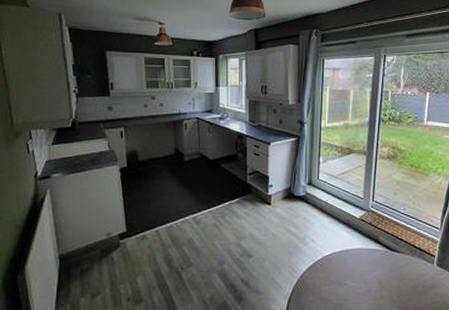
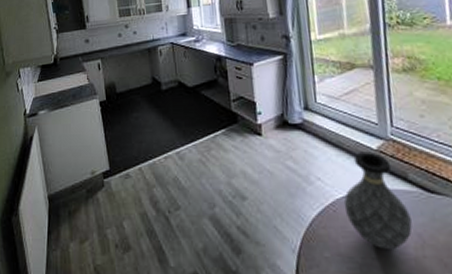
vase: none [329,220,376,294] -> present [343,151,413,250]

